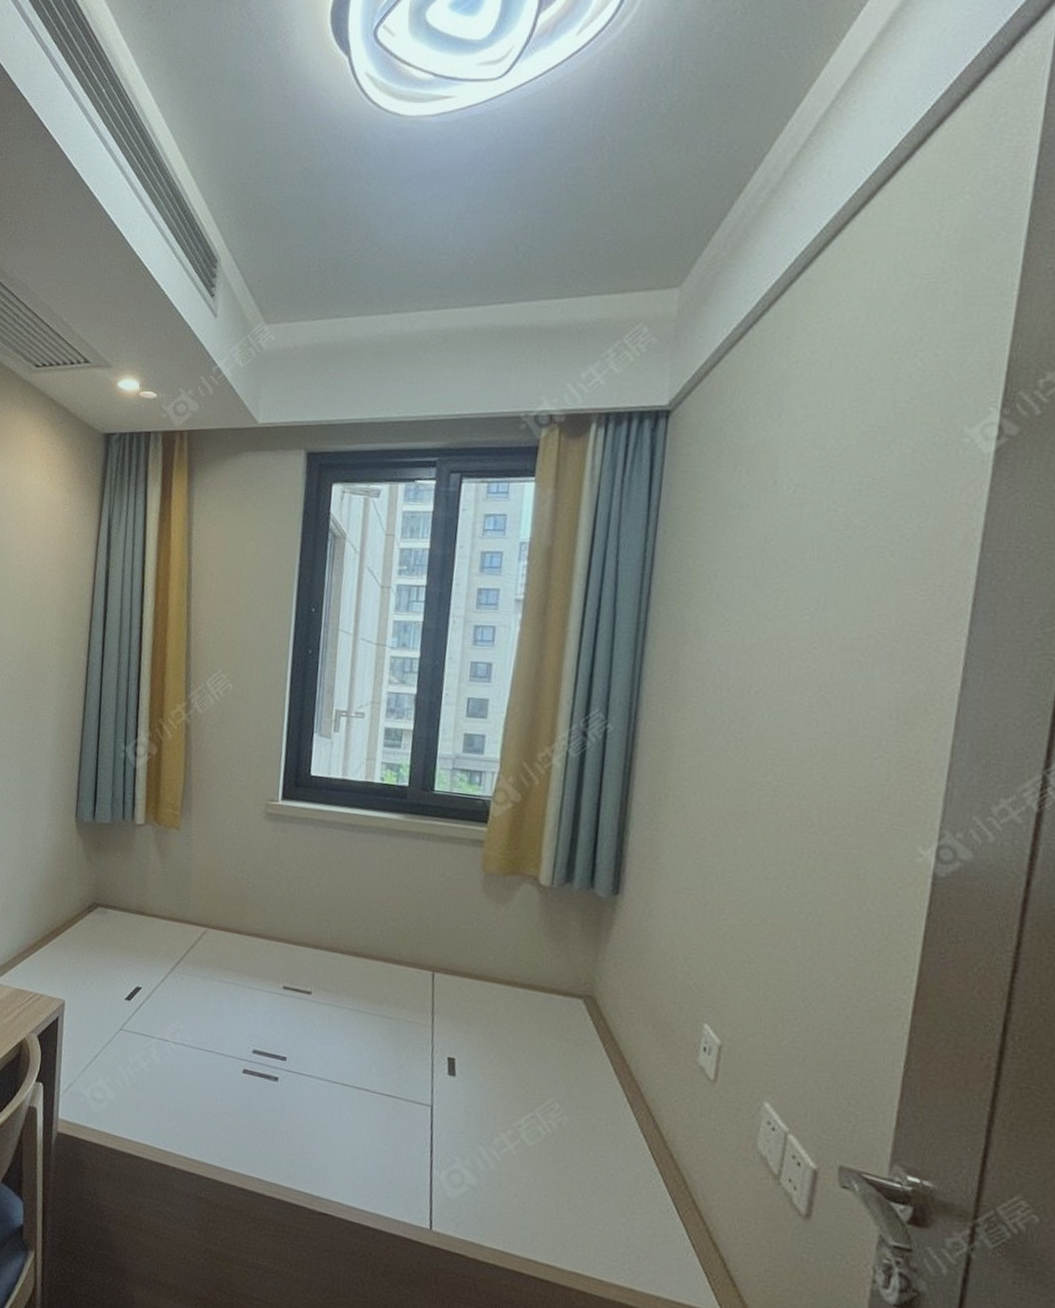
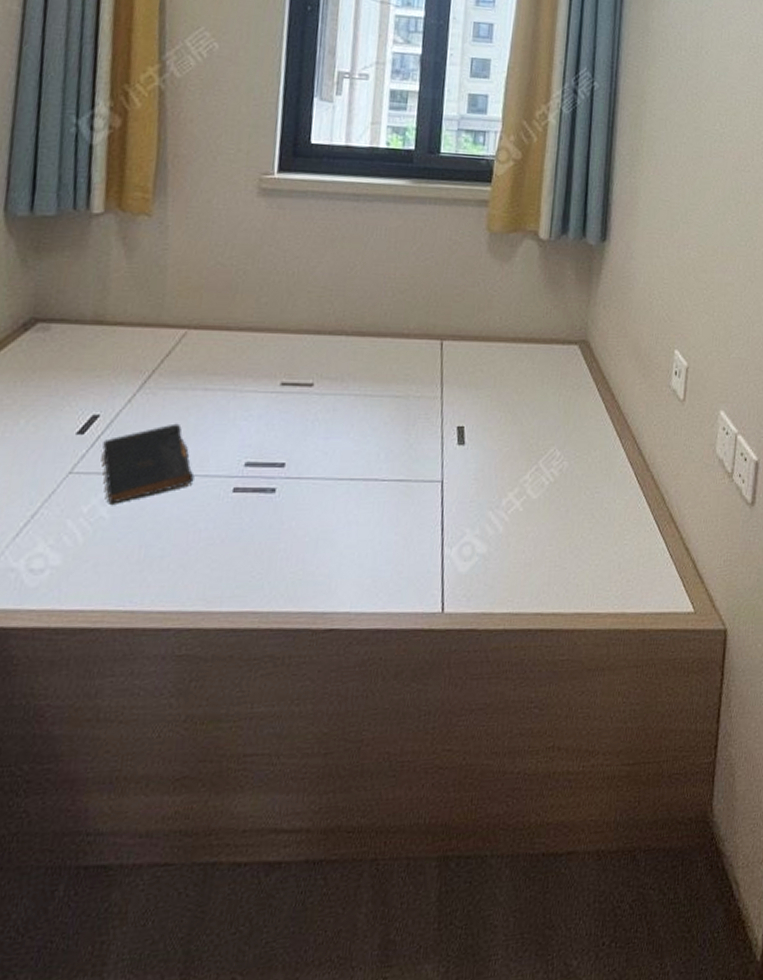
book: none [143,1005,212,1062] -> present [102,423,195,504]

